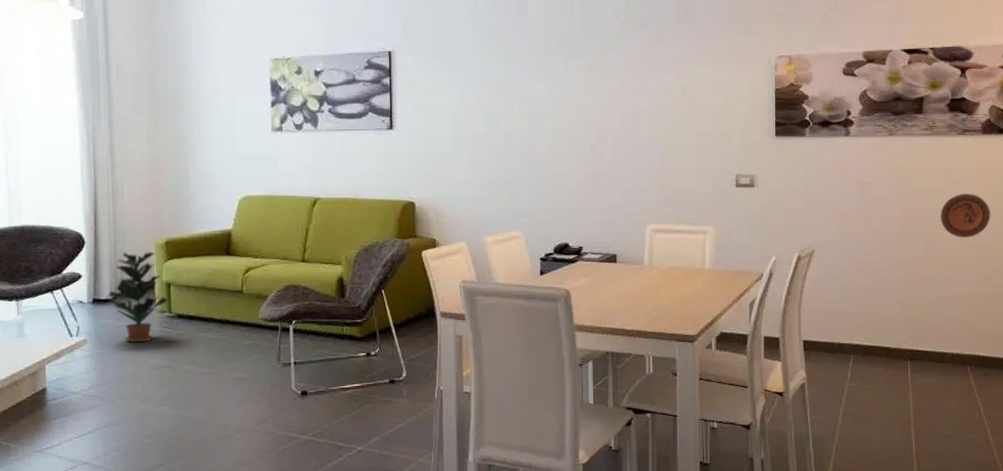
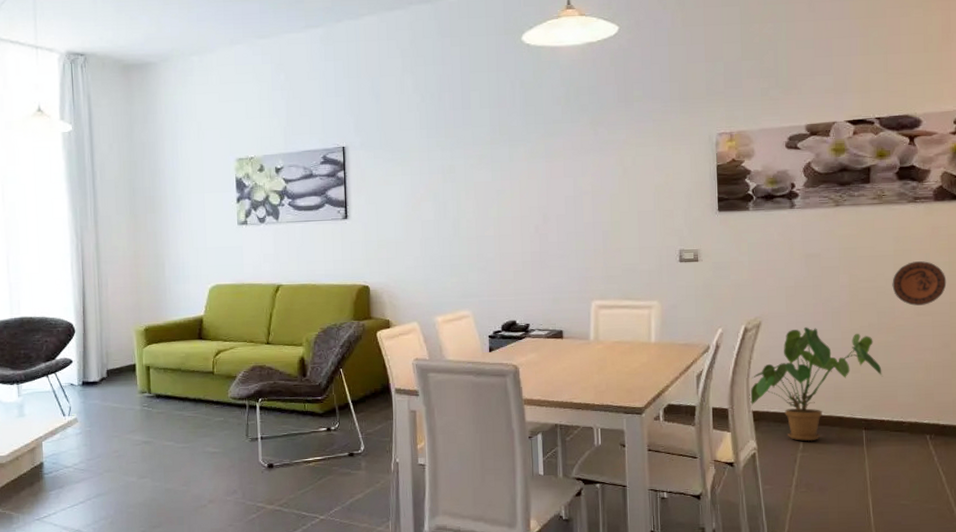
potted plant: present [107,252,167,343] -> none [95,338,147,421]
house plant: none [800,257,929,371] -> present [749,327,883,441]

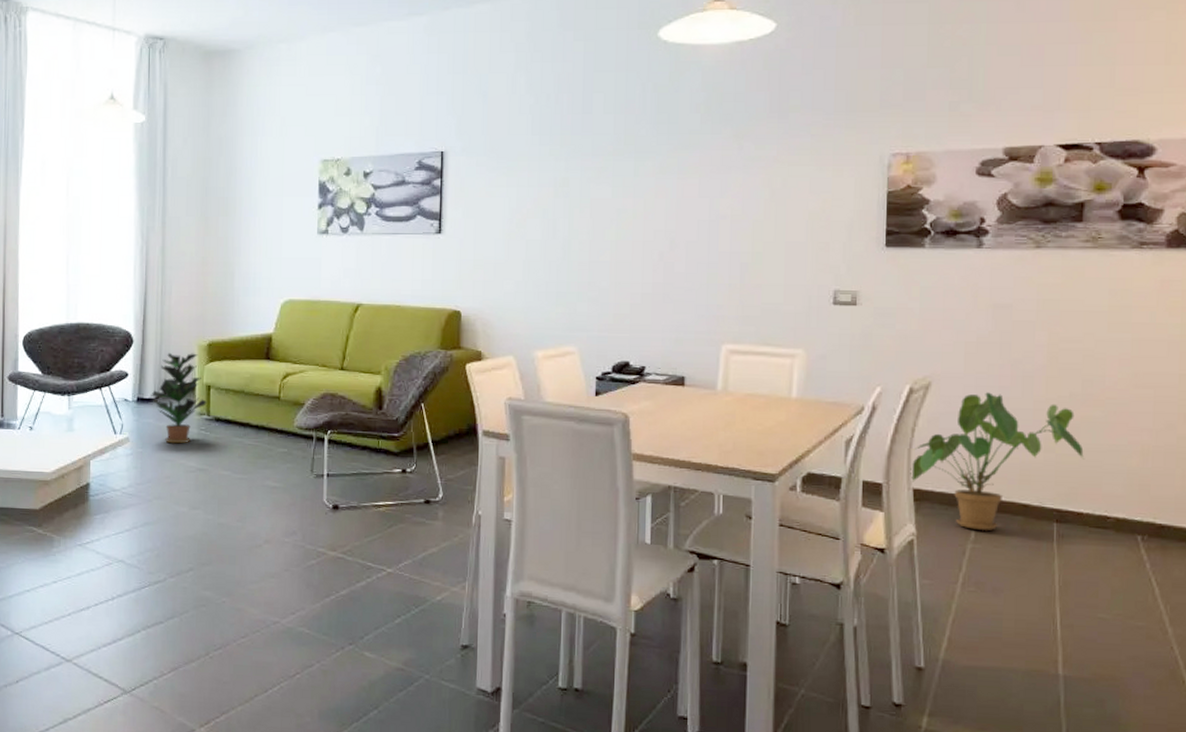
potted plant: none [95,338,147,421] -> present [151,352,207,444]
decorative plate: present [892,261,947,306] -> none [1104,321,1177,376]

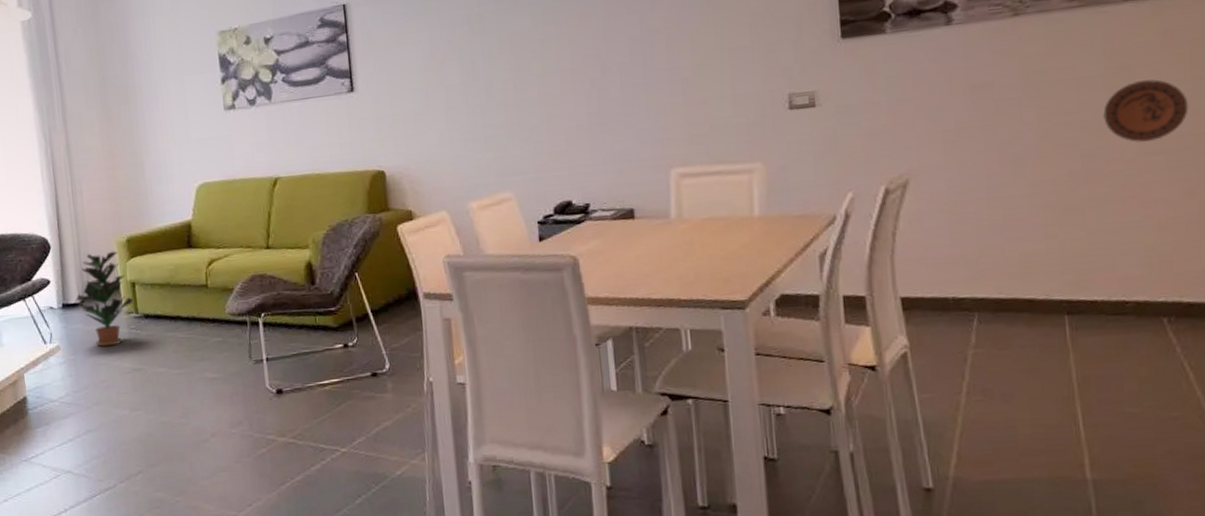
house plant: present [910,392,1085,530] -> none [895,182,1094,334]
decorative plate: none [1104,321,1177,376] -> present [1103,79,1189,143]

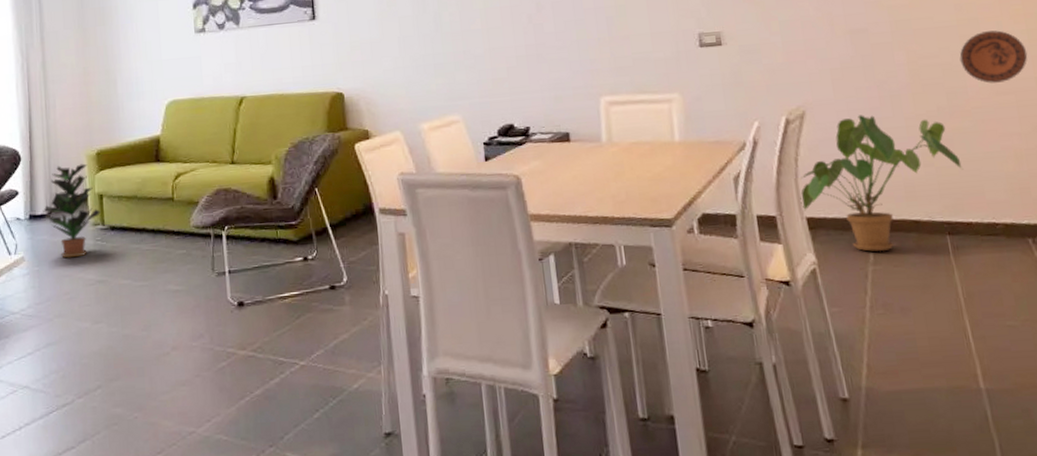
house plant: none [895,182,1094,334] -> present [800,115,964,252]

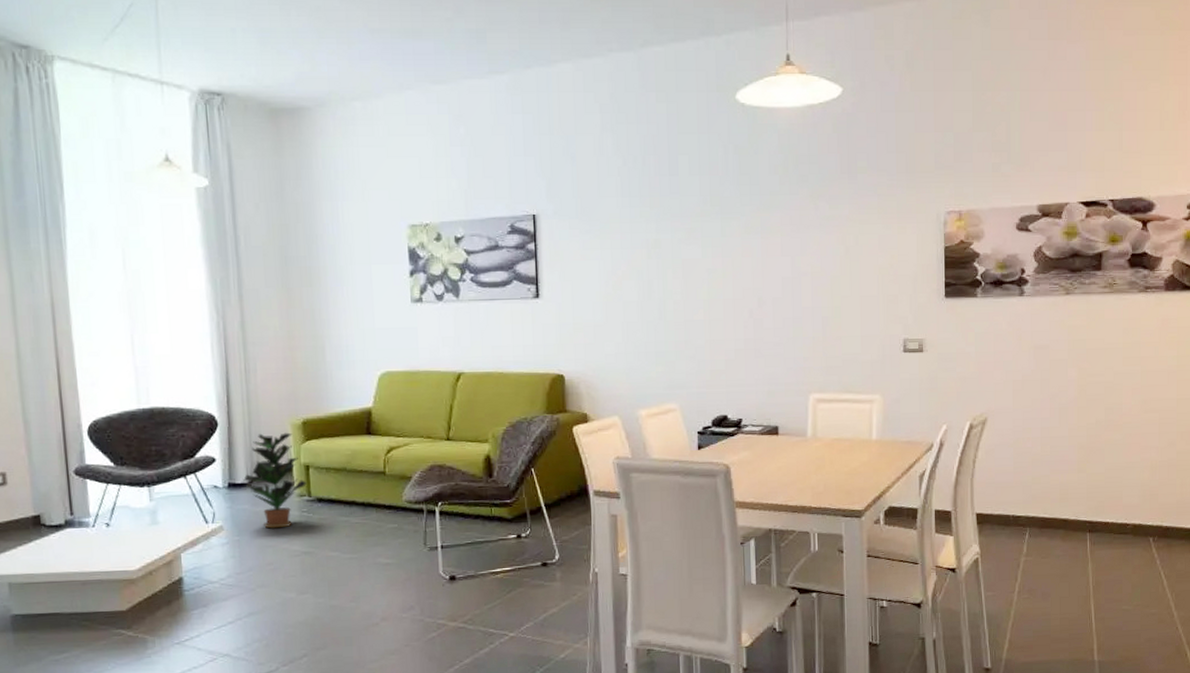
house plant: present [800,115,964,252] -> none [973,424,1109,545]
decorative plate: present [959,30,1028,84] -> none [1120,355,1175,402]

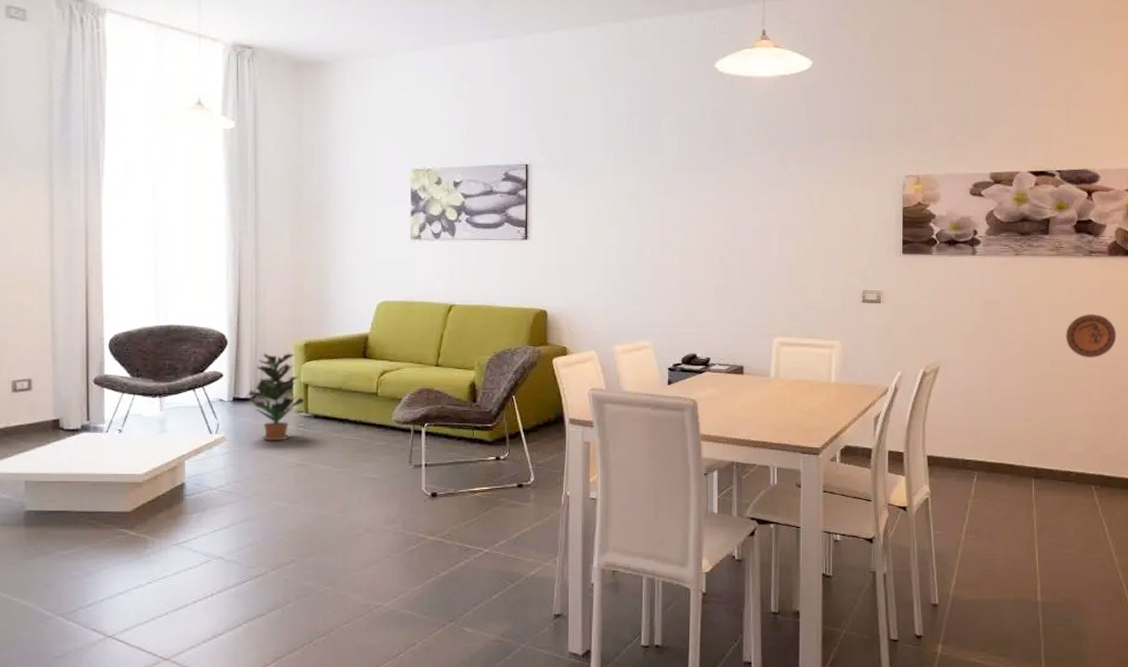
decorative plate: none [1120,355,1175,402] -> present [1065,314,1117,358]

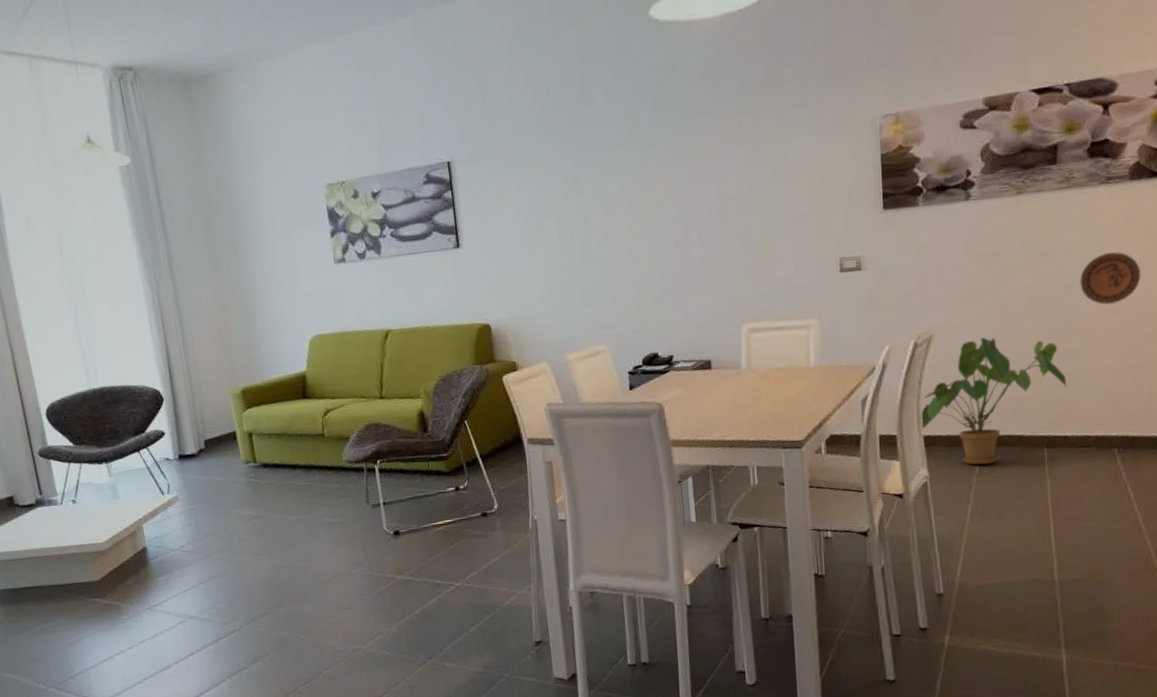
potted plant: present [247,353,305,441] -> none [192,402,251,496]
house plant: none [925,374,1054,487] -> present [920,337,1068,465]

